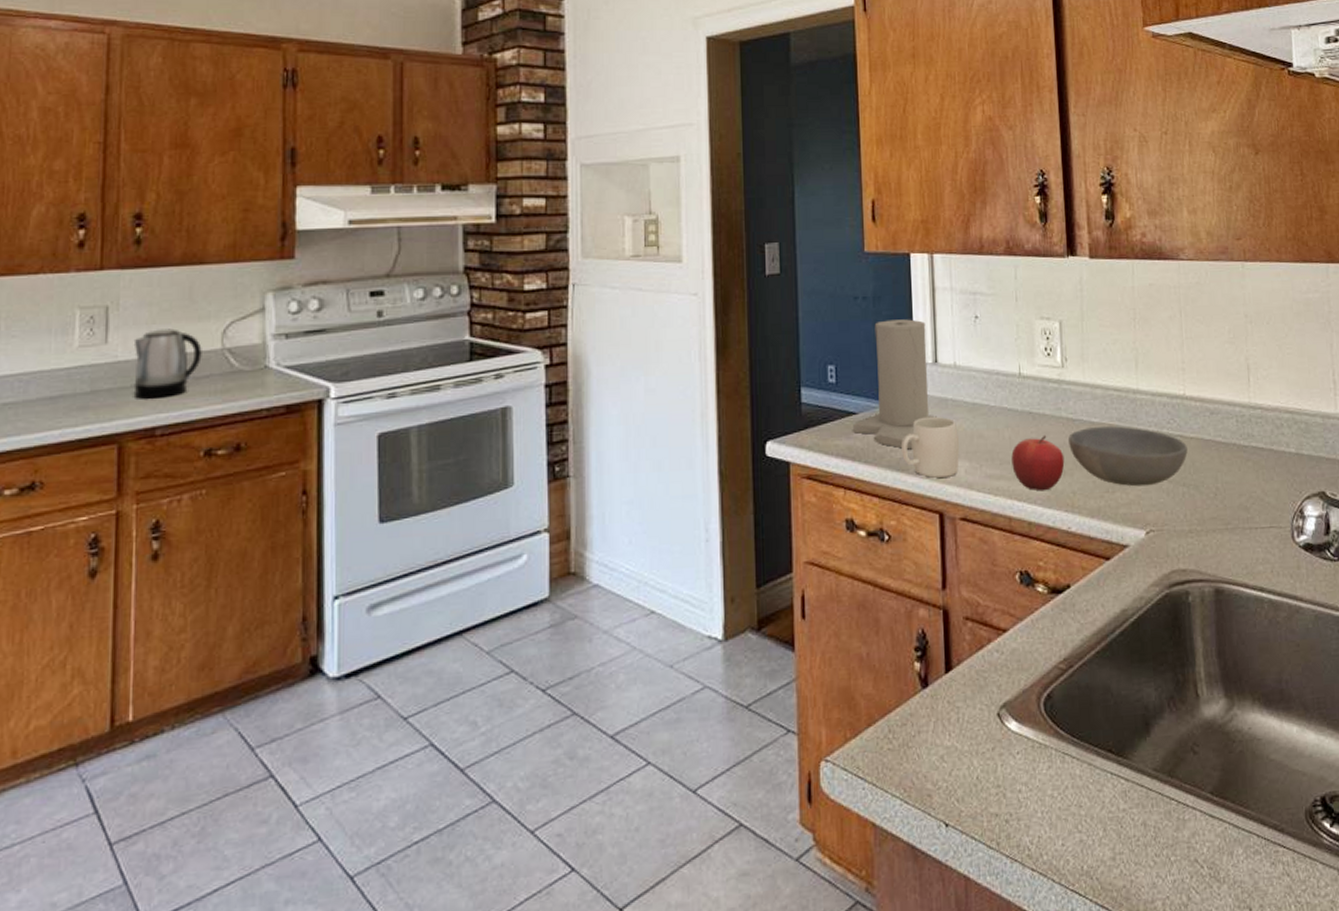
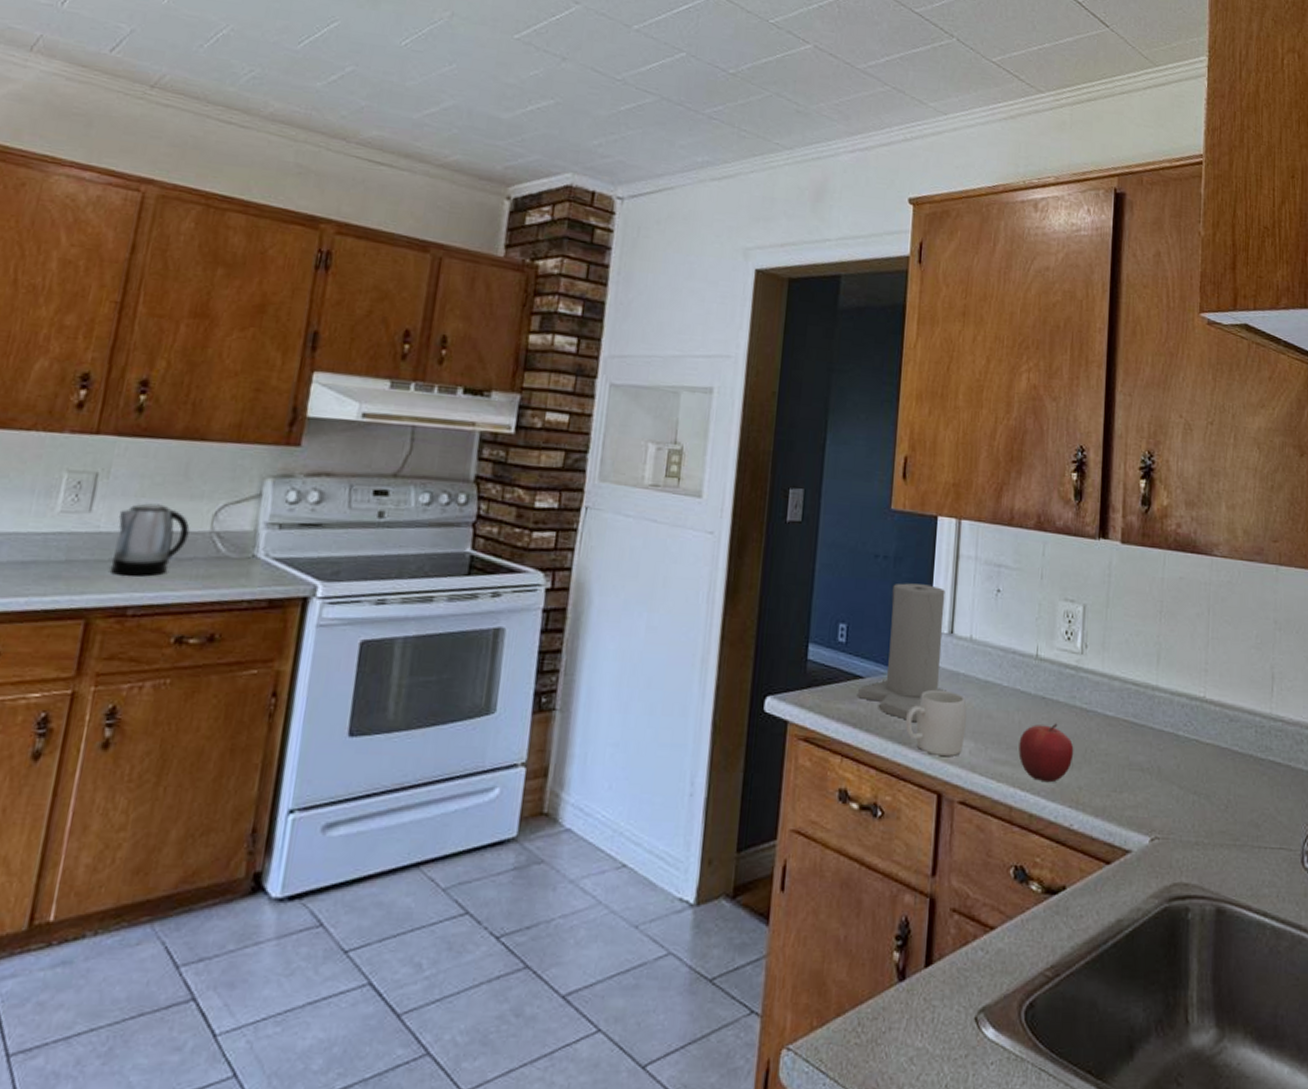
bowl: present [1069,426,1188,487] -> none [1080,720,1202,790]

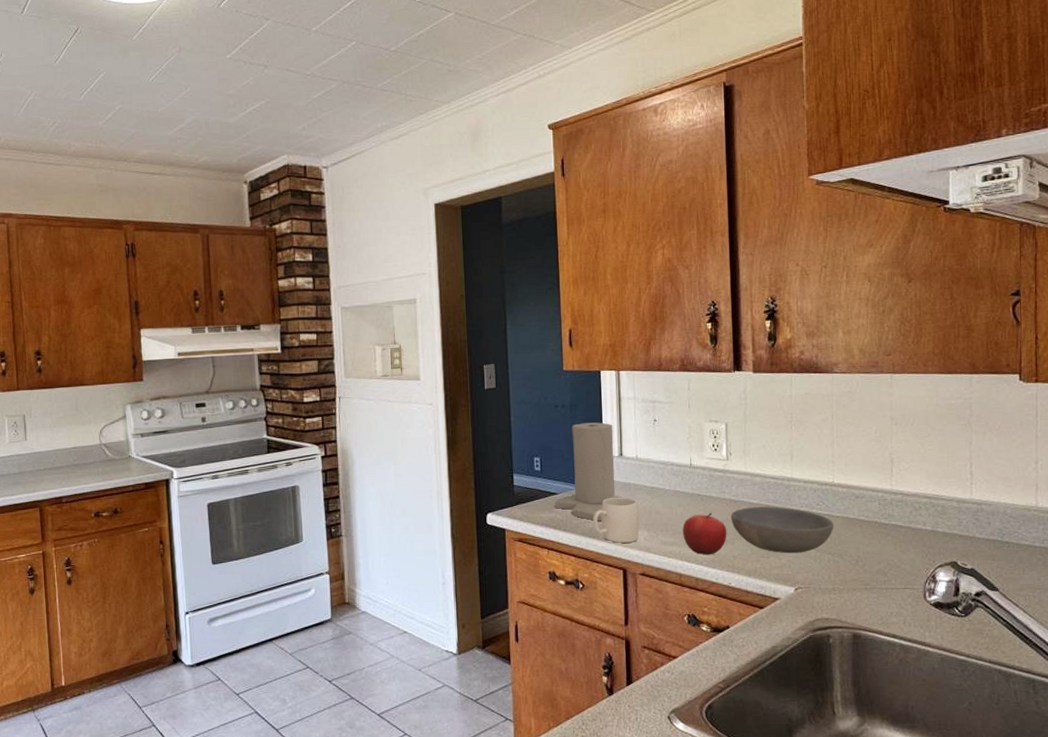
kettle: present [110,503,190,577] -> none [43,430,88,479]
bowl: none [1080,720,1202,790] -> present [731,506,834,554]

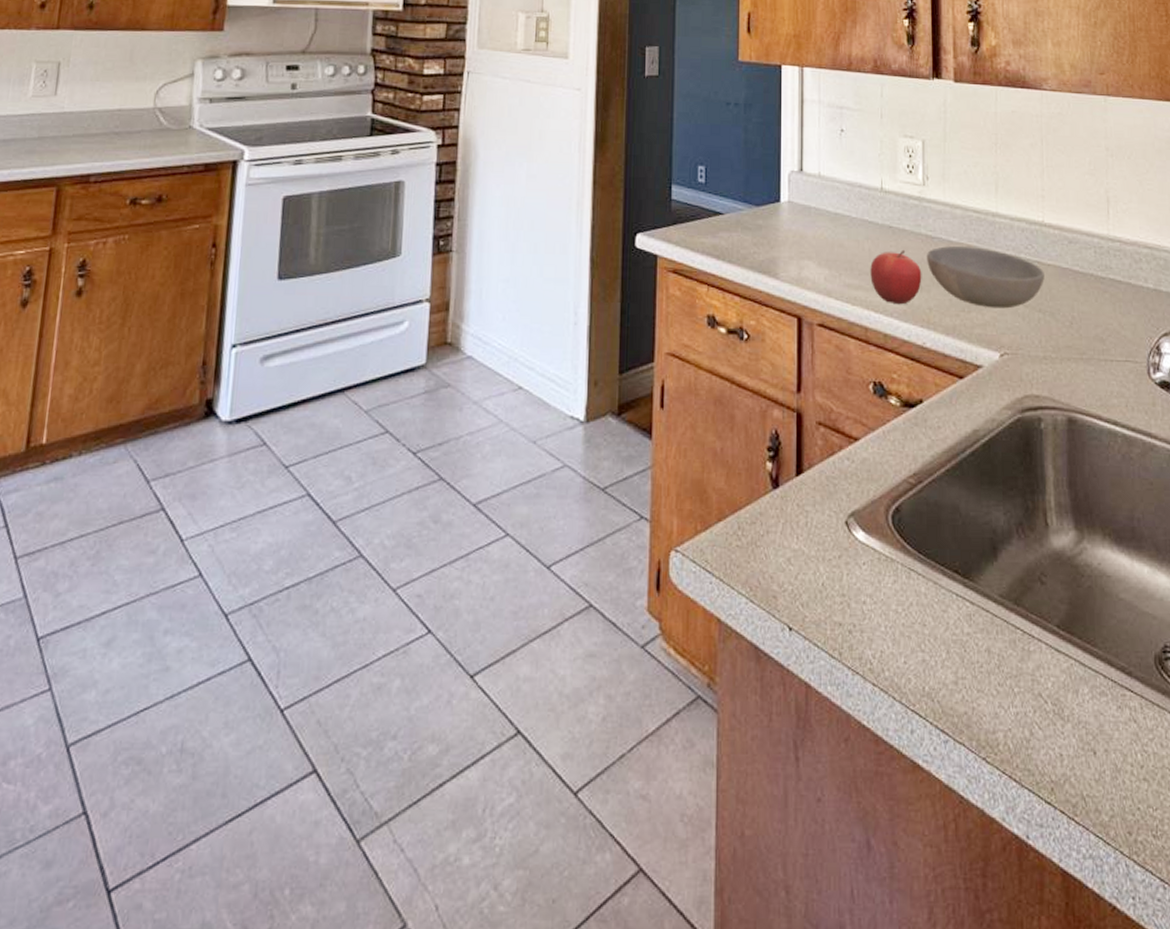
paper towel: present [554,422,622,522] -> none [719,127,799,253]
mug: present [593,497,640,543] -> none [765,222,819,283]

